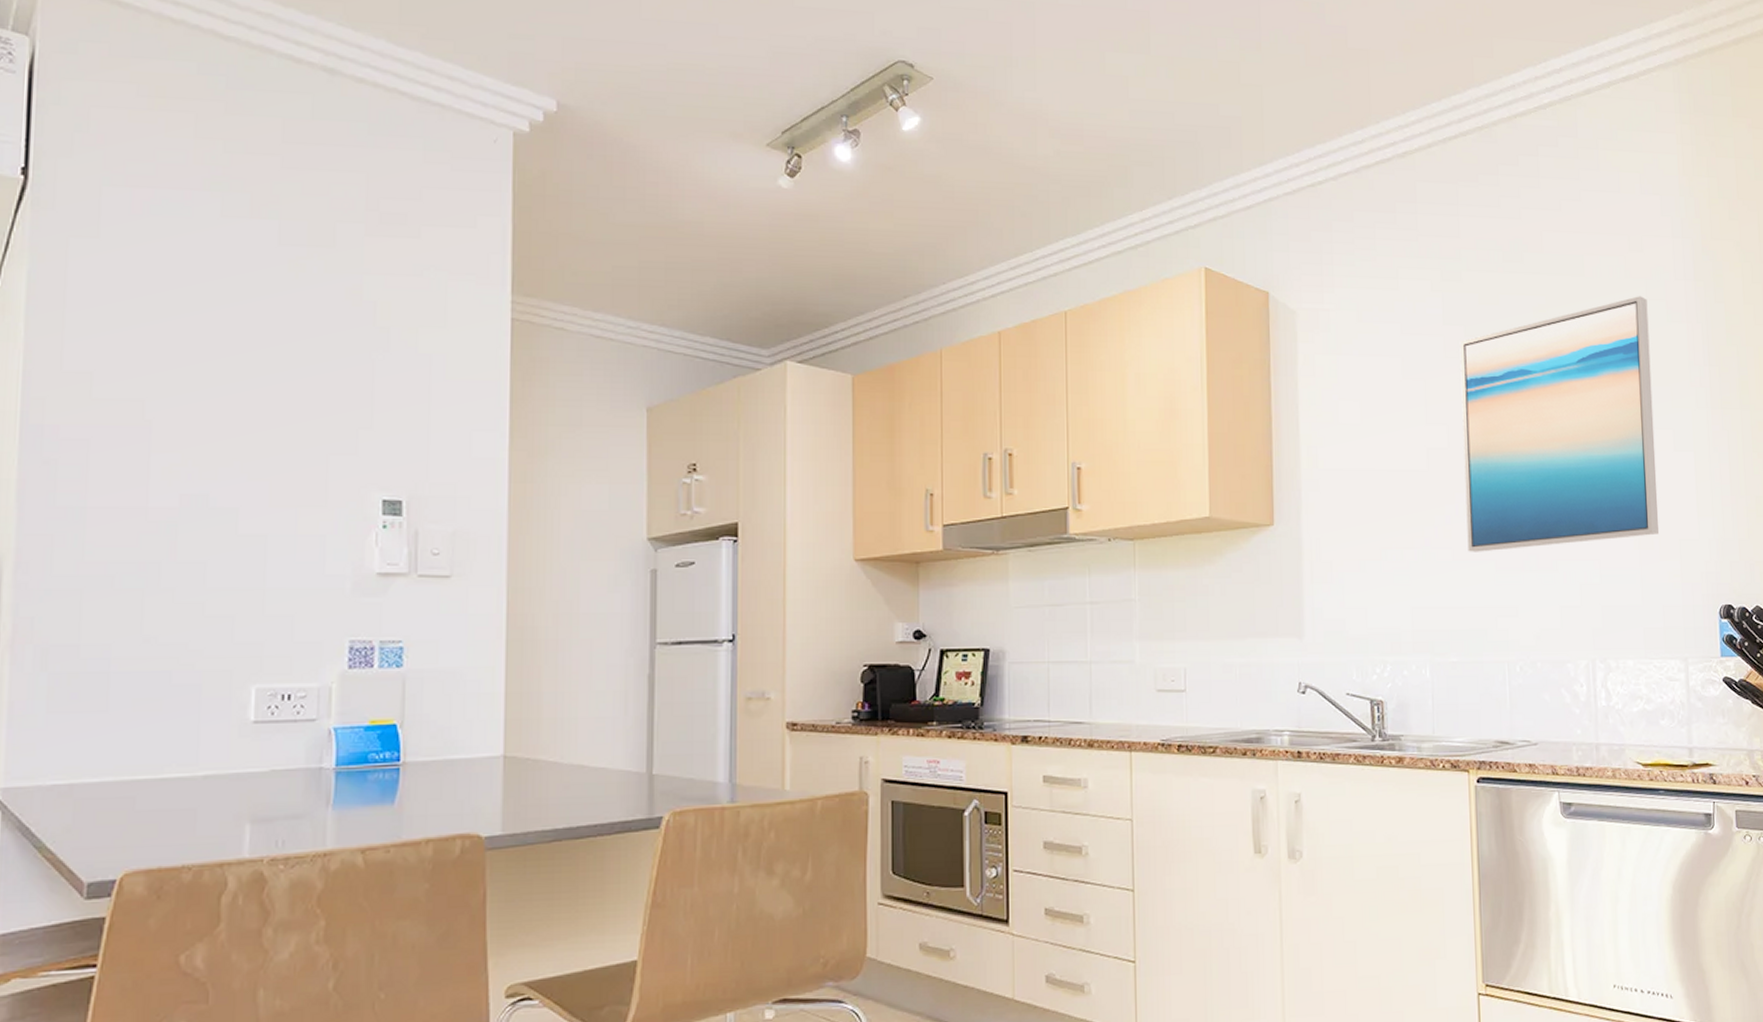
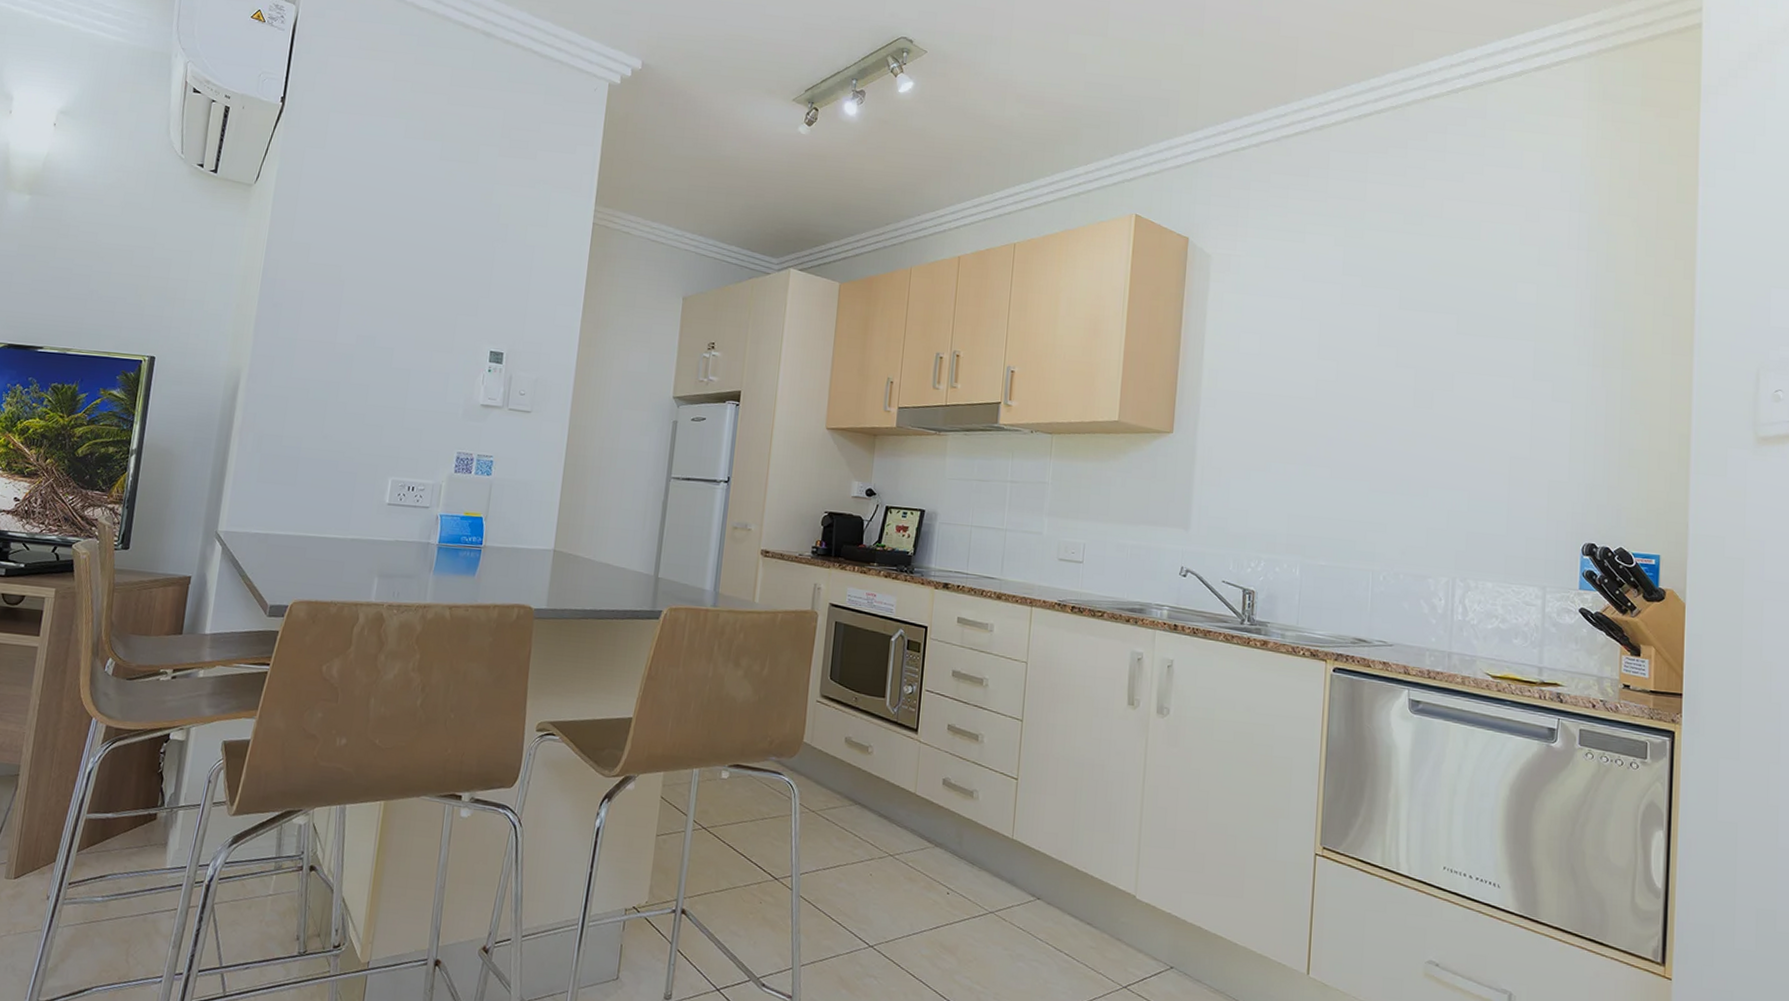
wall art: present [1459,296,1660,552] -> none [1345,261,1539,475]

